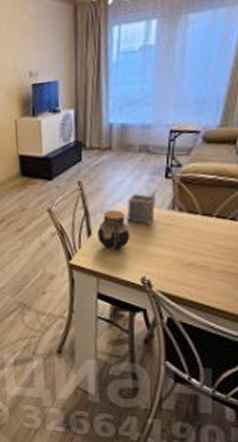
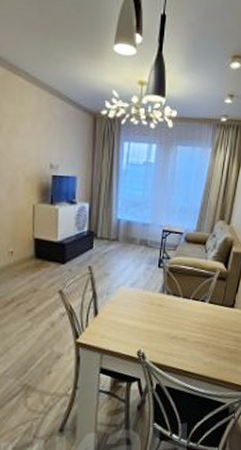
jar: present [96,210,130,250] -> none [102,293,130,328]
napkin holder: present [126,188,155,225] -> none [128,275,150,306]

